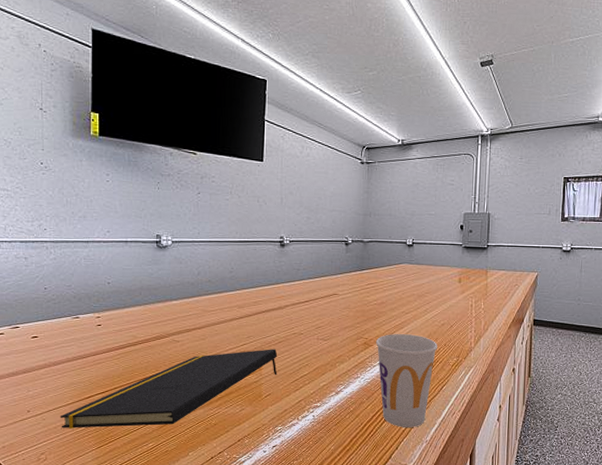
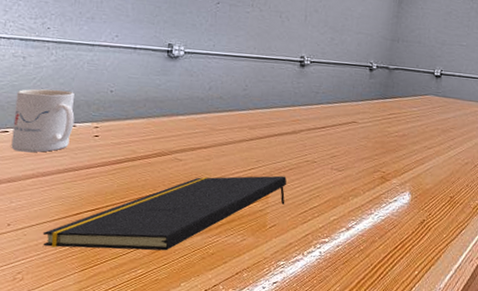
mug: none [22,285,77,345] -> present [11,88,75,153]
cup: present [376,334,437,427] -> none [394,169,459,273]

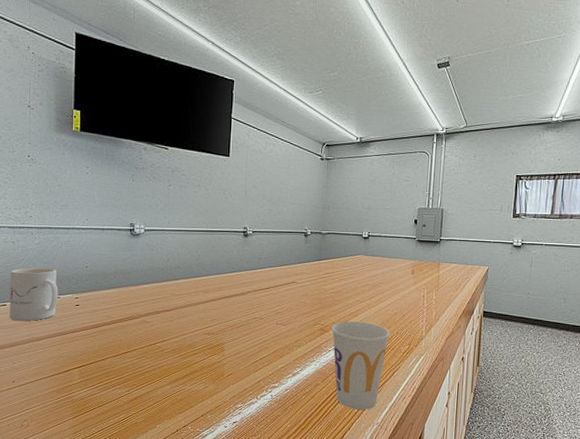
notepad: present [42,175,287,251] -> none [41,331,239,399]
cup: none [394,169,459,273] -> present [332,321,390,410]

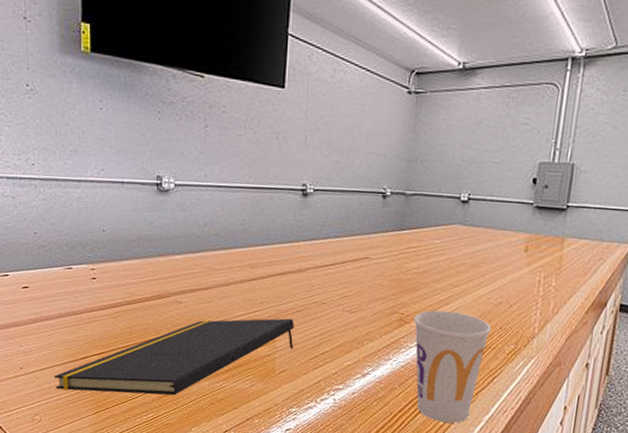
mug: present [9,267,58,322] -> none [11,230,70,297]
notepad: none [41,331,239,399] -> present [53,318,294,396]

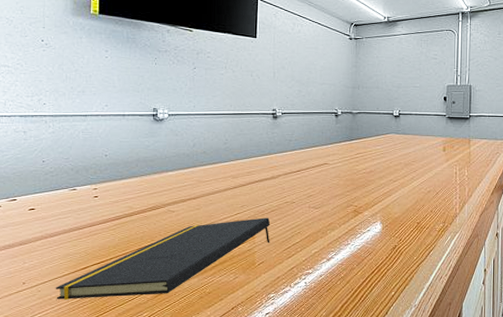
cup: present [414,310,491,423] -> none [365,201,424,292]

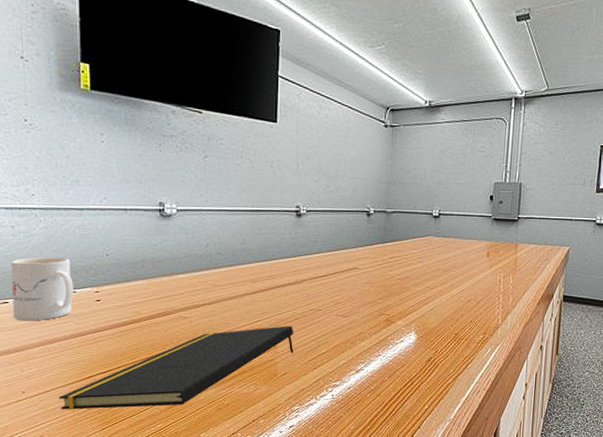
mug: none [20,158,75,217] -> present [10,257,74,321]

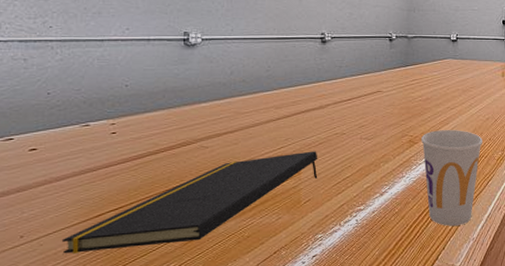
mug: present [10,257,74,321] -> none [17,89,88,159]
cup: none [399,310,463,406] -> present [421,130,482,226]

